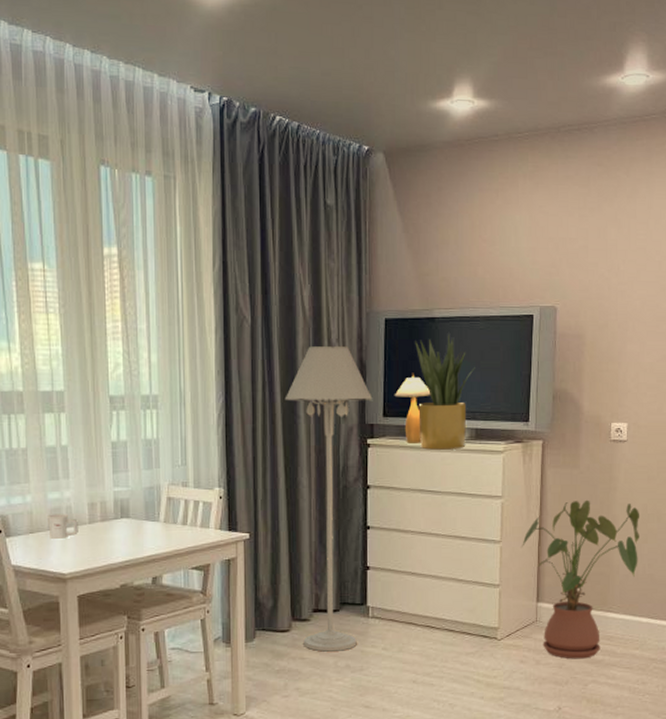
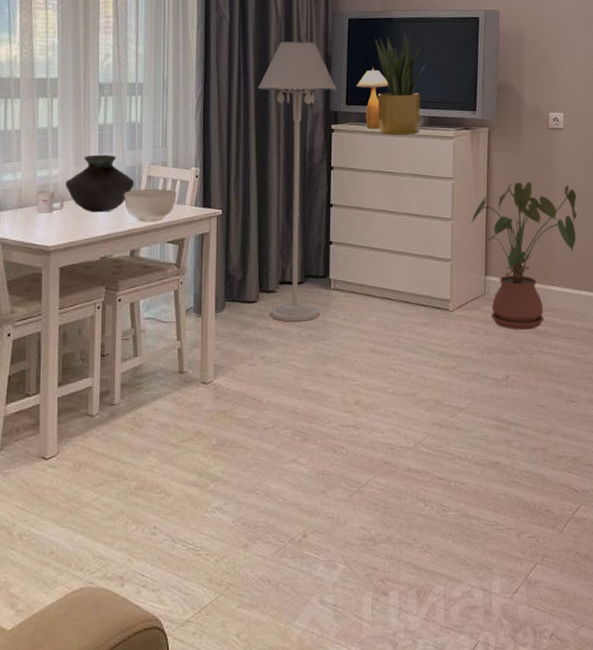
vase: none [79,474,154,538] -> present [66,154,135,213]
bowl: none [142,511,200,547] -> present [123,189,177,222]

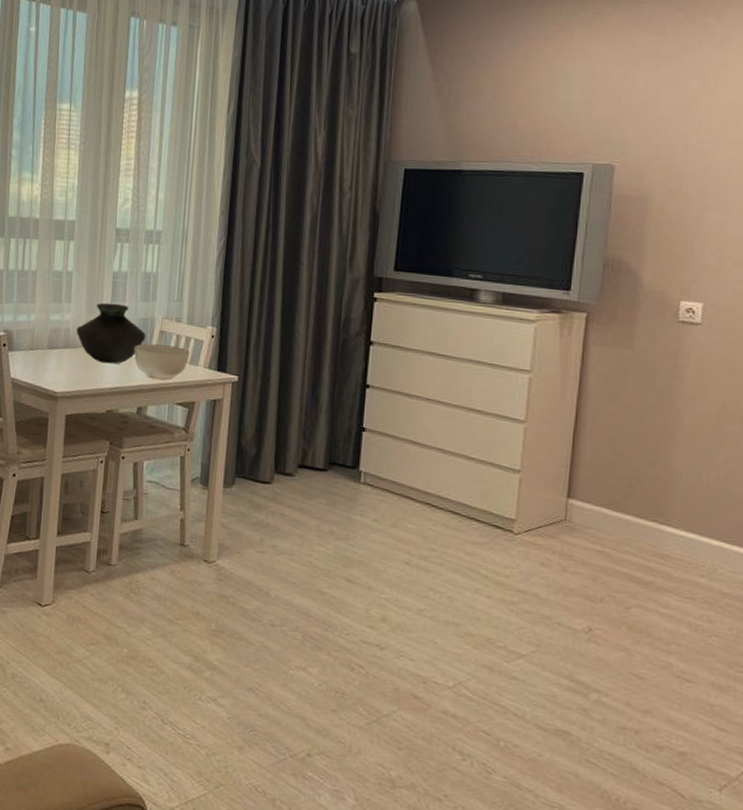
mug: present [35,190,64,215] -> none [46,334,74,360]
floor lamp: present [257,41,337,322] -> none [284,193,384,515]
table lamp: present [356,66,389,130] -> none [408,226,452,304]
planter: present [375,33,428,135] -> none [434,189,507,314]
house plant: present [470,181,577,330] -> none [550,386,716,576]

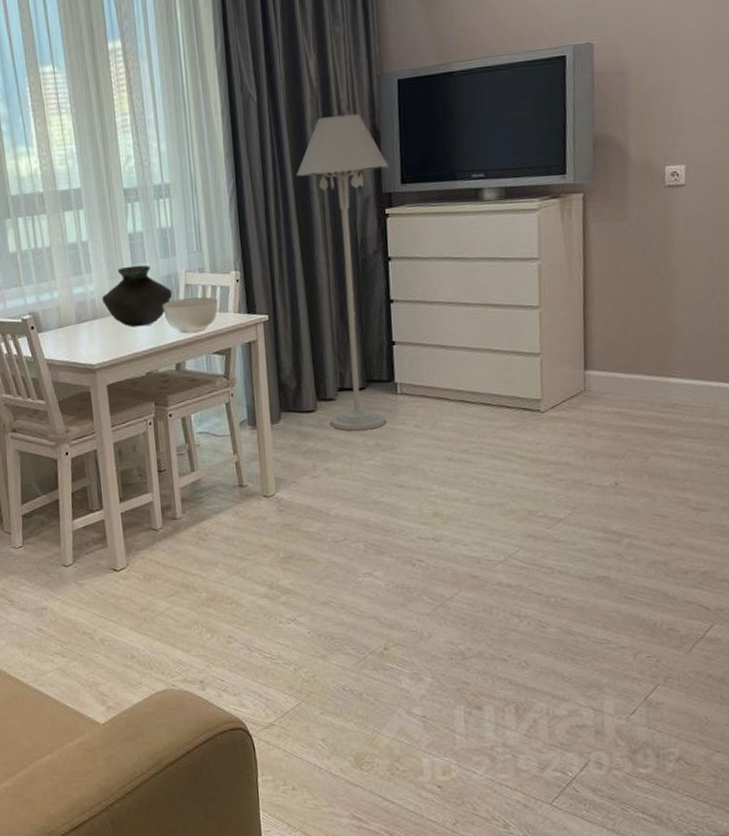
floor lamp: none [284,193,384,515] -> present [296,113,389,431]

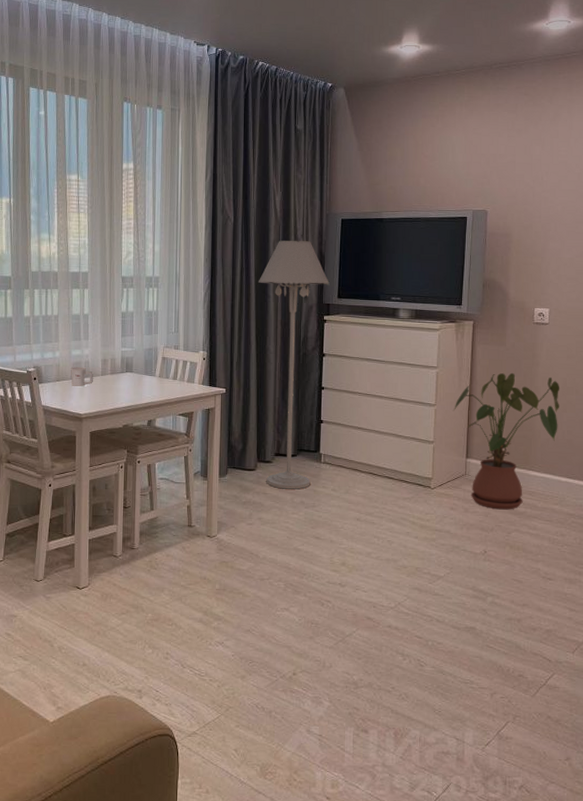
mug: none [73,307,103,333] -> present [70,367,93,387]
vase: present [102,265,173,328] -> none [95,338,152,387]
bowl: present [162,297,218,334] -> none [142,368,187,397]
house plant: none [563,254,706,431] -> present [453,372,560,510]

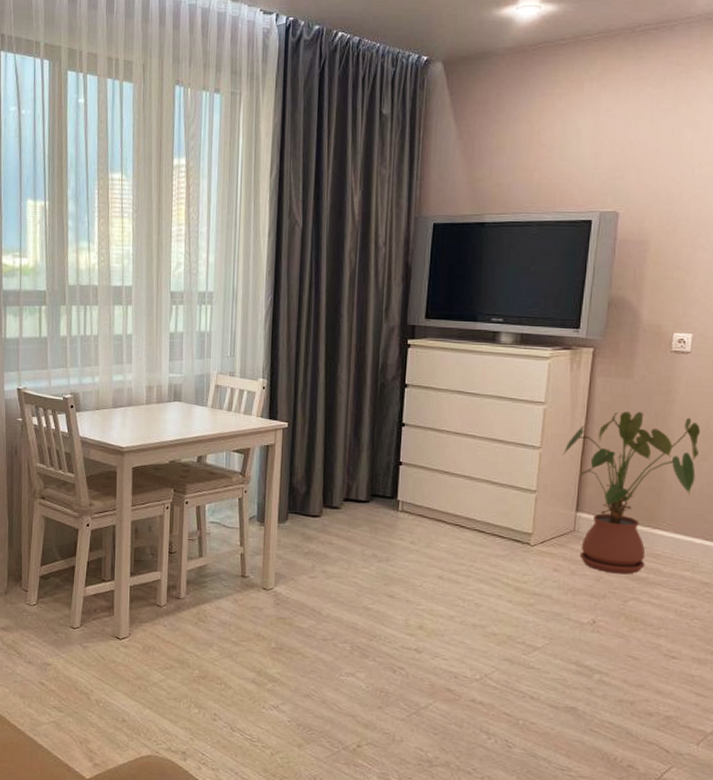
mug: present [70,367,93,387] -> none [111,394,137,417]
floor lamp: present [258,240,330,490] -> none [329,249,416,541]

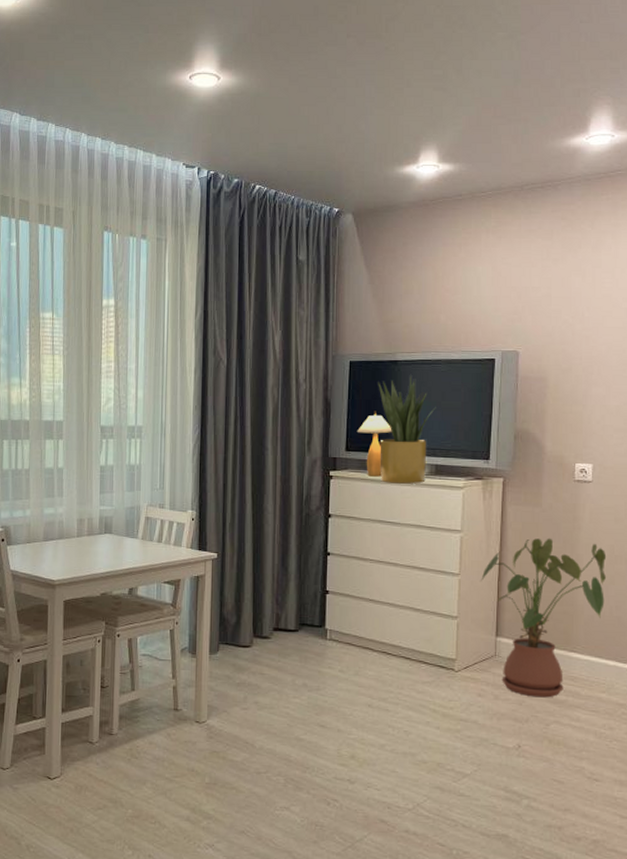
table lamp: none [437,276,476,347] -> present [356,411,392,478]
planter: none [461,239,525,354] -> present [378,376,436,484]

